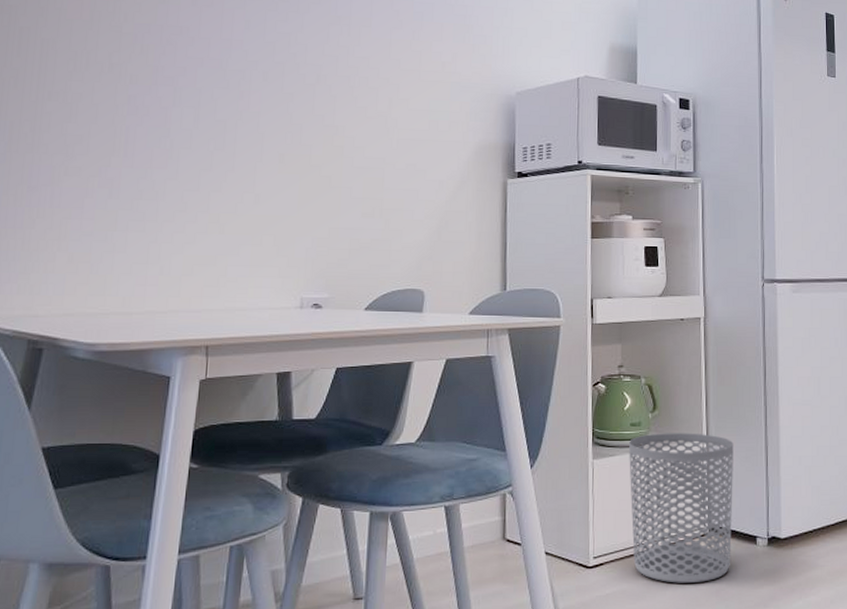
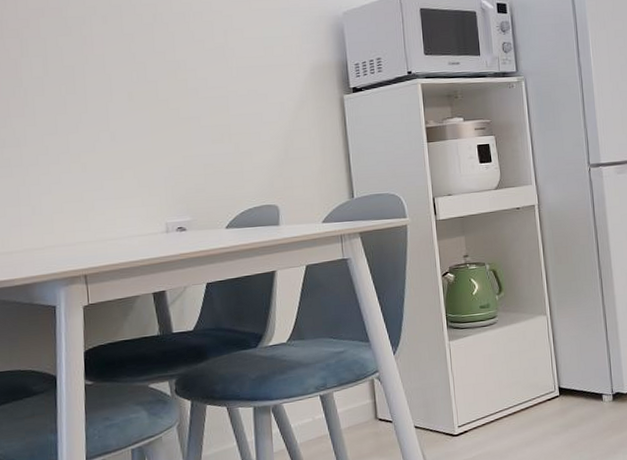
waste bin: present [629,433,734,583] -> none [480,308,581,442]

